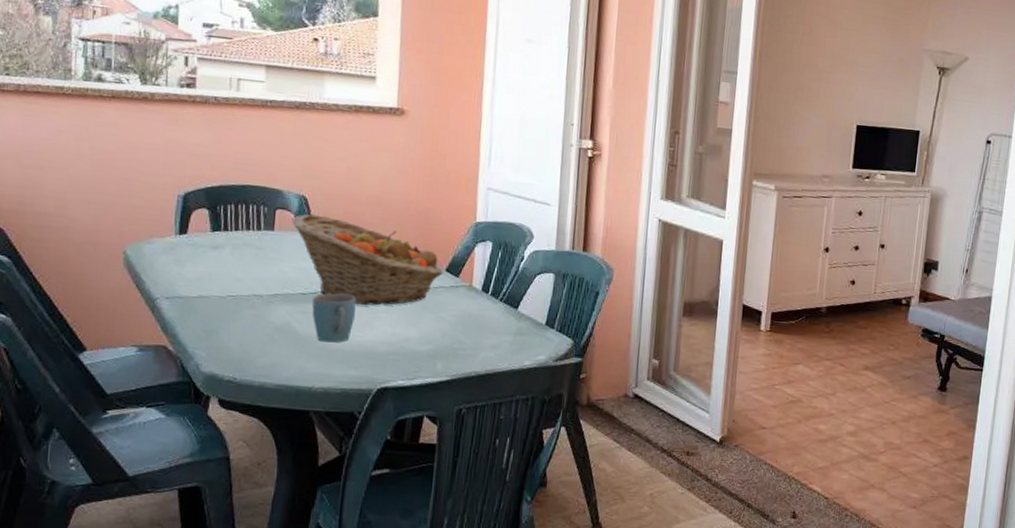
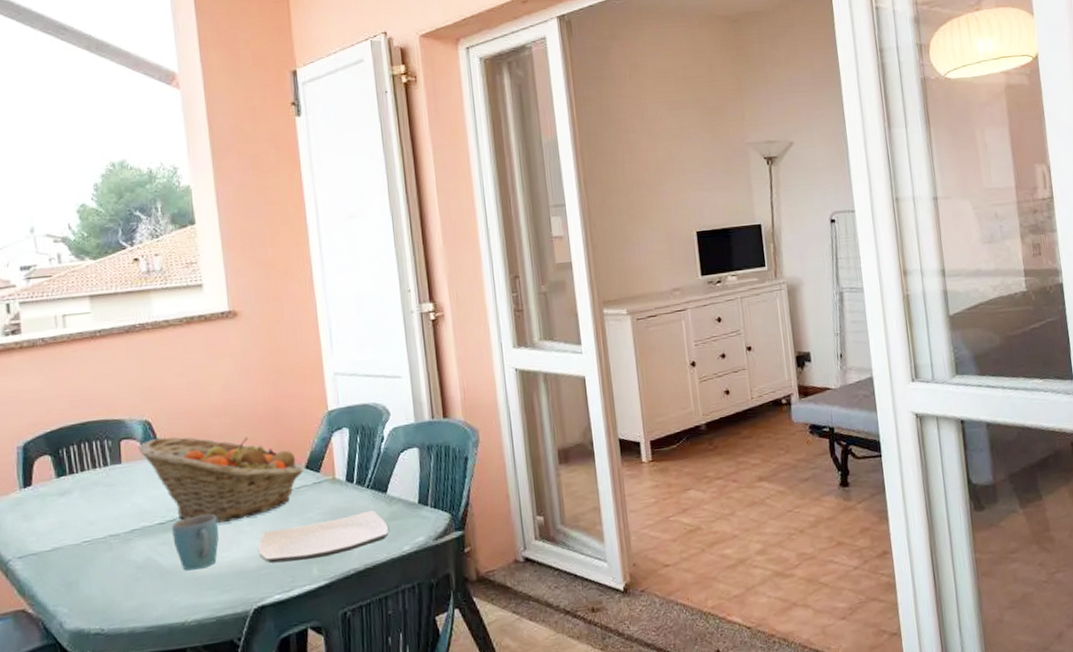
plate: none [390,320,514,356] -> present [258,510,389,564]

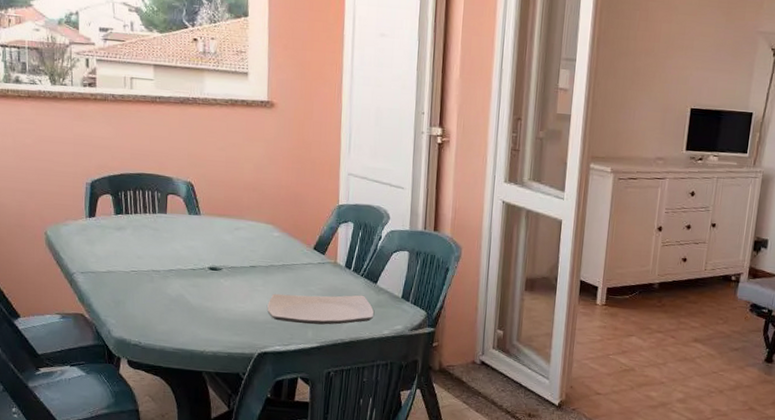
fruit basket: present [138,436,304,524] -> none [181,199,312,280]
mug: present [172,514,219,571] -> none [201,269,238,313]

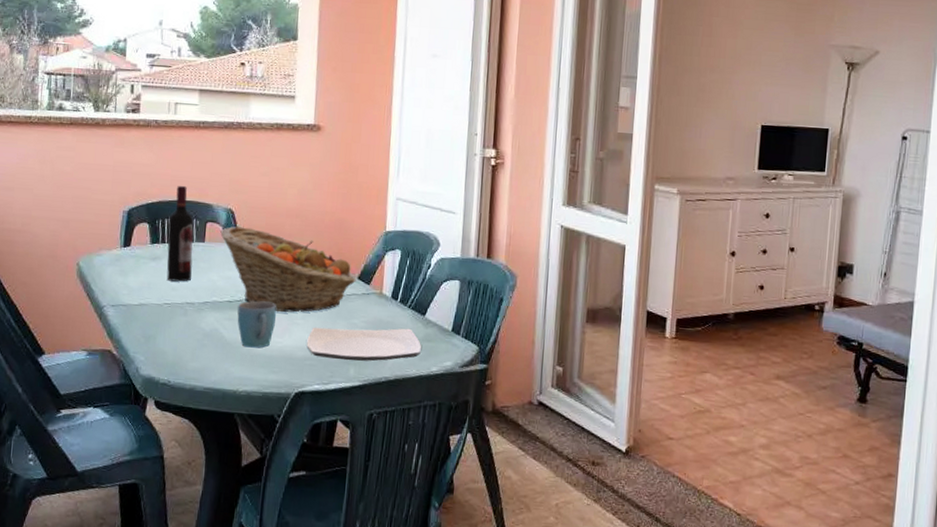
wine bottle: none [130,158,156,251] -> present [166,185,194,282]
fruit basket: none [181,199,312,280] -> present [220,226,356,313]
mug: none [201,269,238,313] -> present [237,301,276,348]

